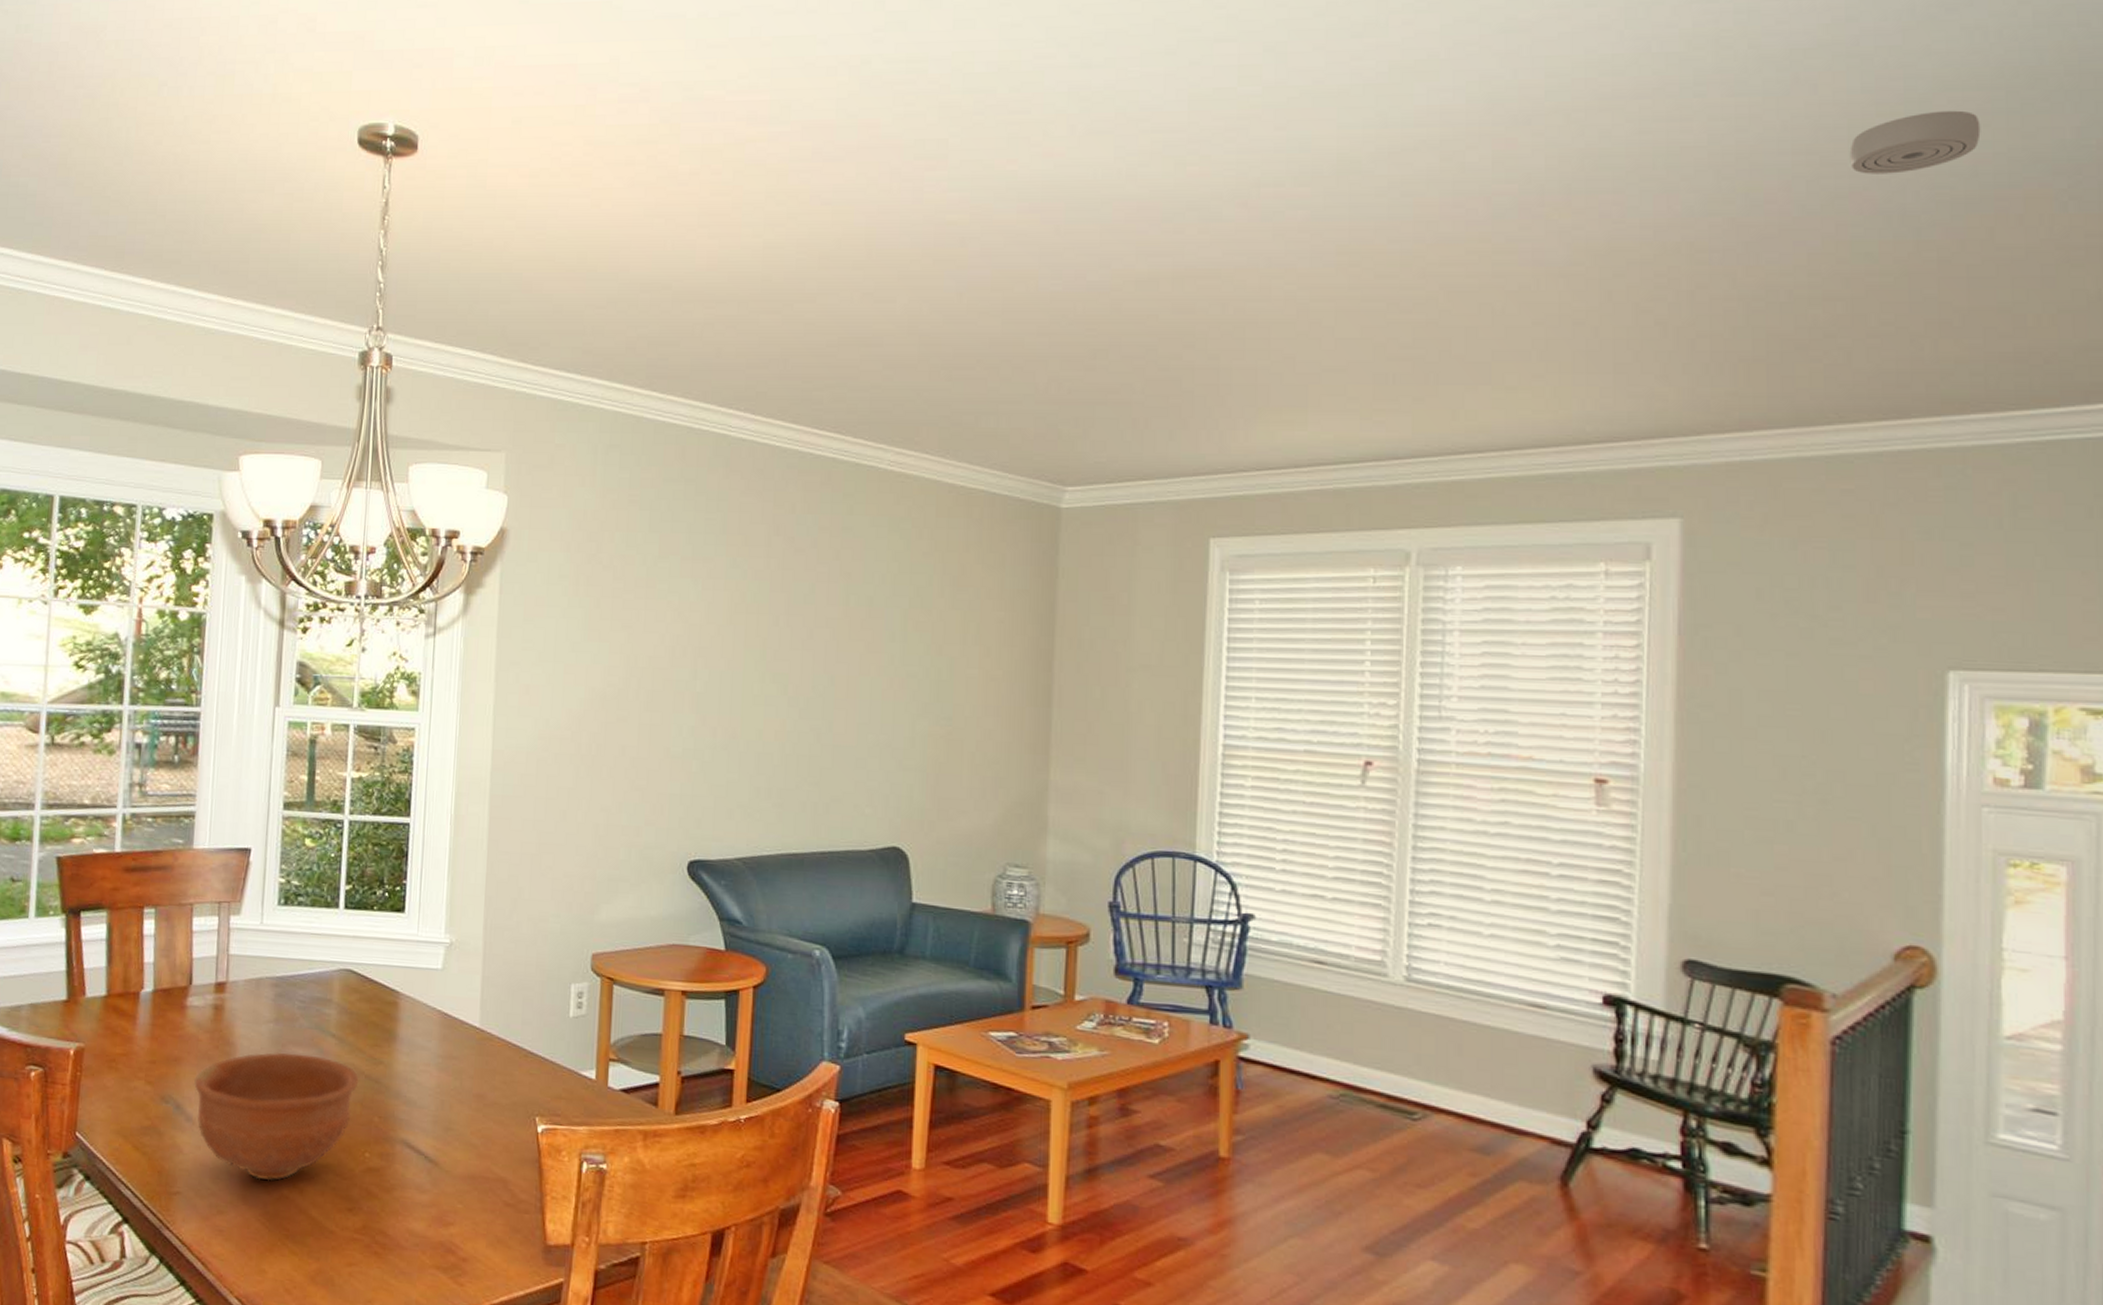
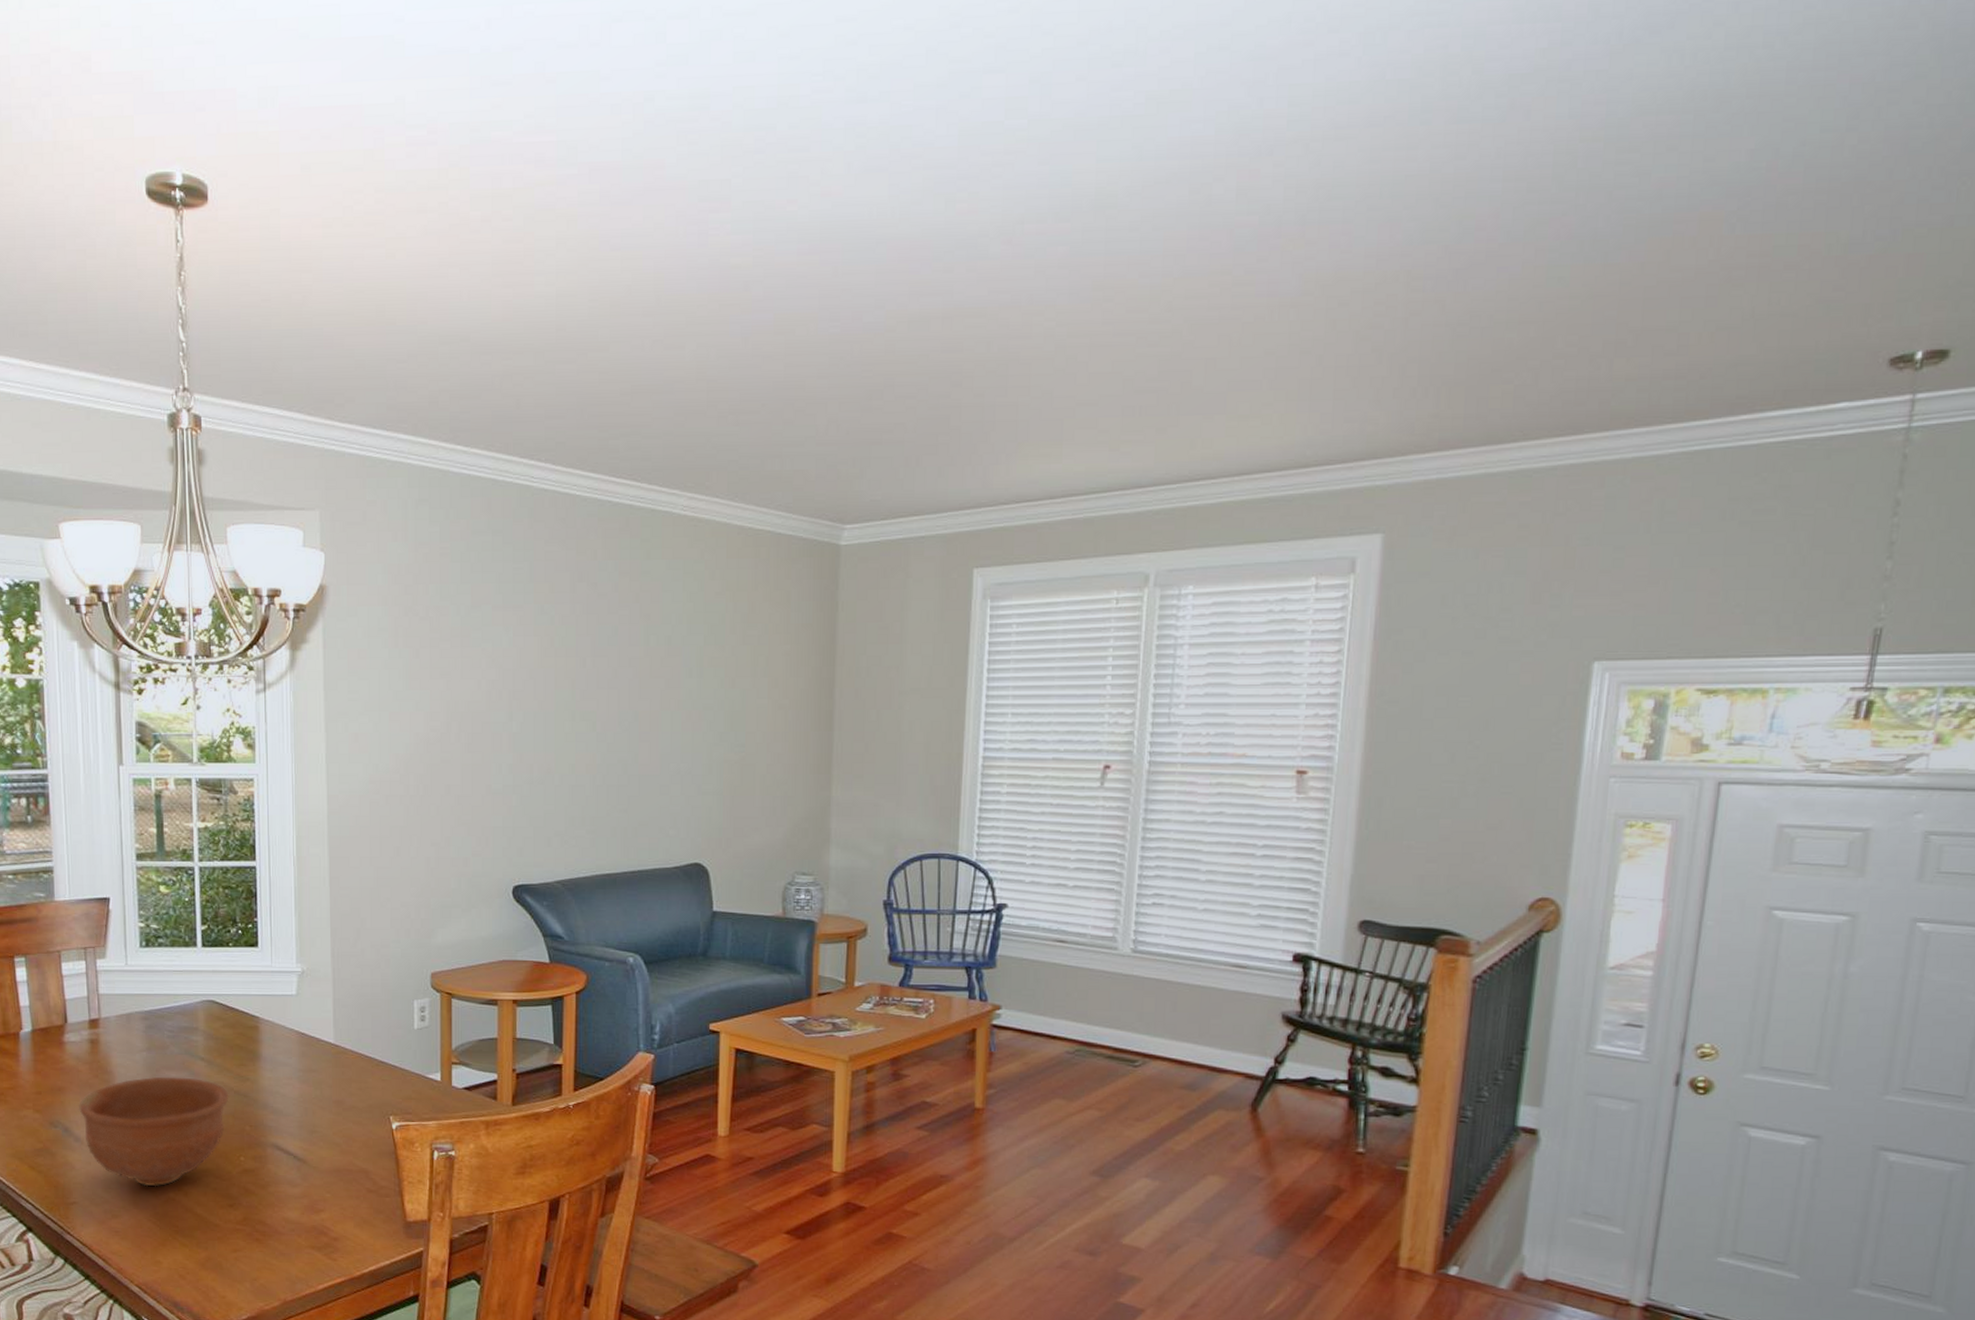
smoke detector: present [1849,110,1981,174] -> none [1552,134,1669,200]

